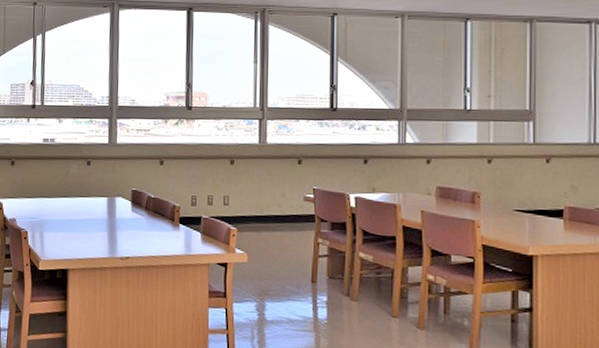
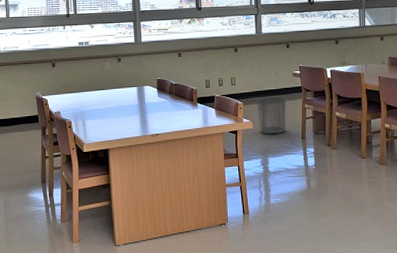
waste bin: none [255,225,292,273] -> present [257,98,286,135]

